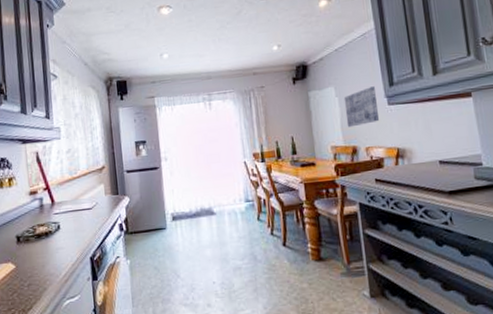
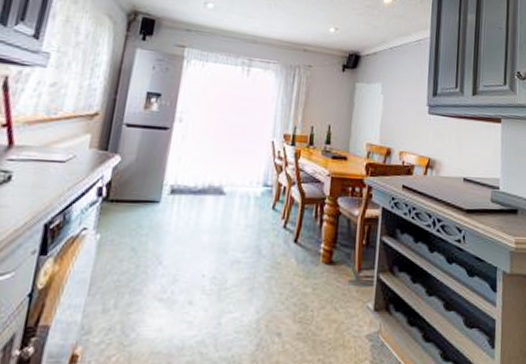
wall art: present [343,86,380,128] -> none [386,92,419,129]

